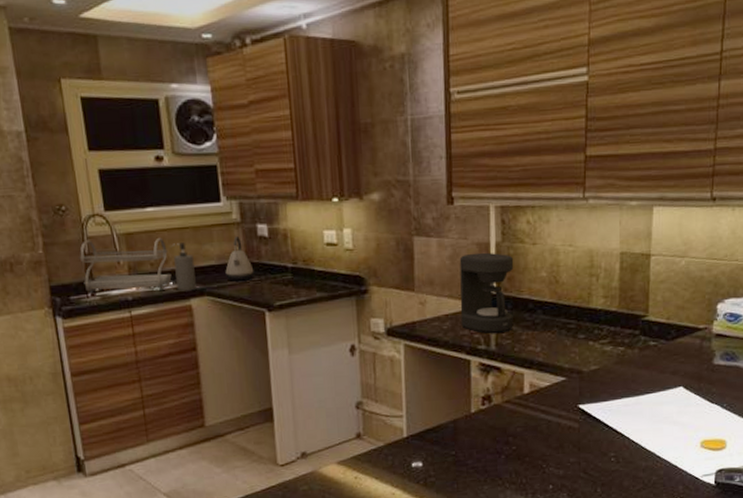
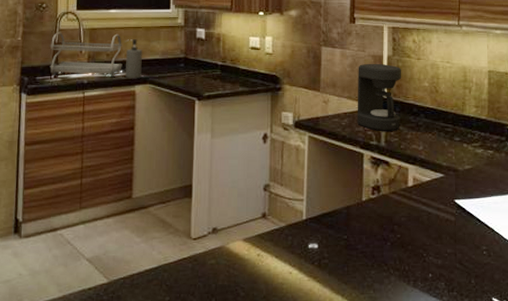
kettle: present [225,235,254,282] -> none [167,36,190,73]

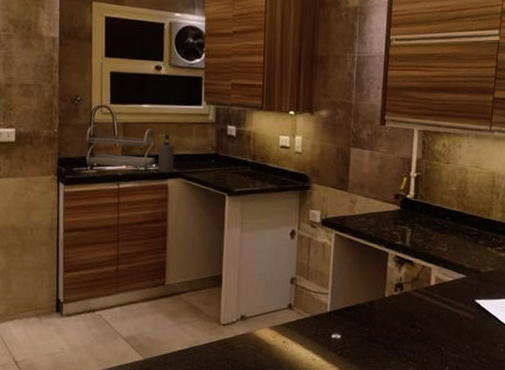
coffee maker: present [357,63,402,131] -> none [383,165,430,232]

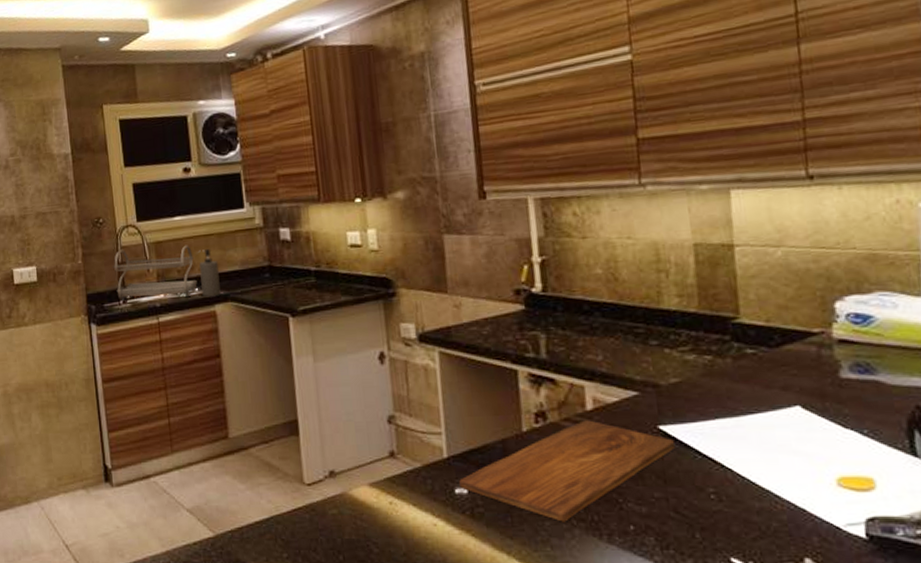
cutting board: none [336,292,483,362] -> present [459,420,675,522]

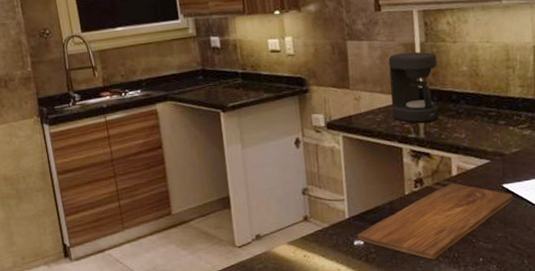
dish rack: present [113,244,197,300] -> none [61,52,140,103]
soap dispenser: present [197,249,221,298] -> none [138,56,161,98]
coffee maker: none [496,249,567,339] -> present [388,51,440,123]

